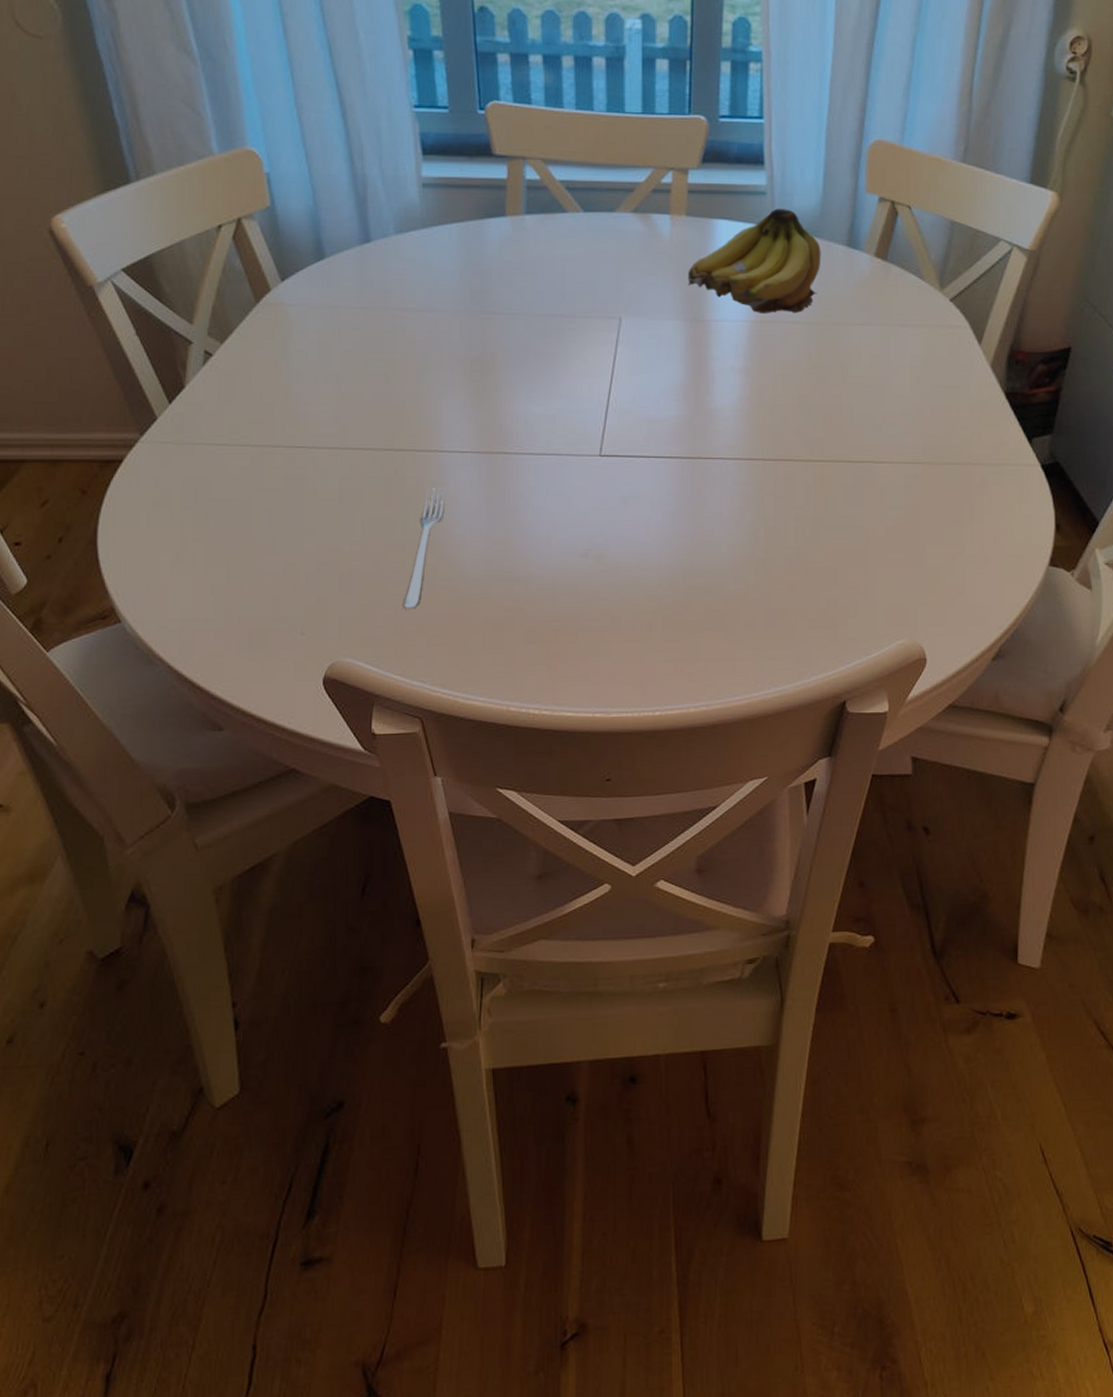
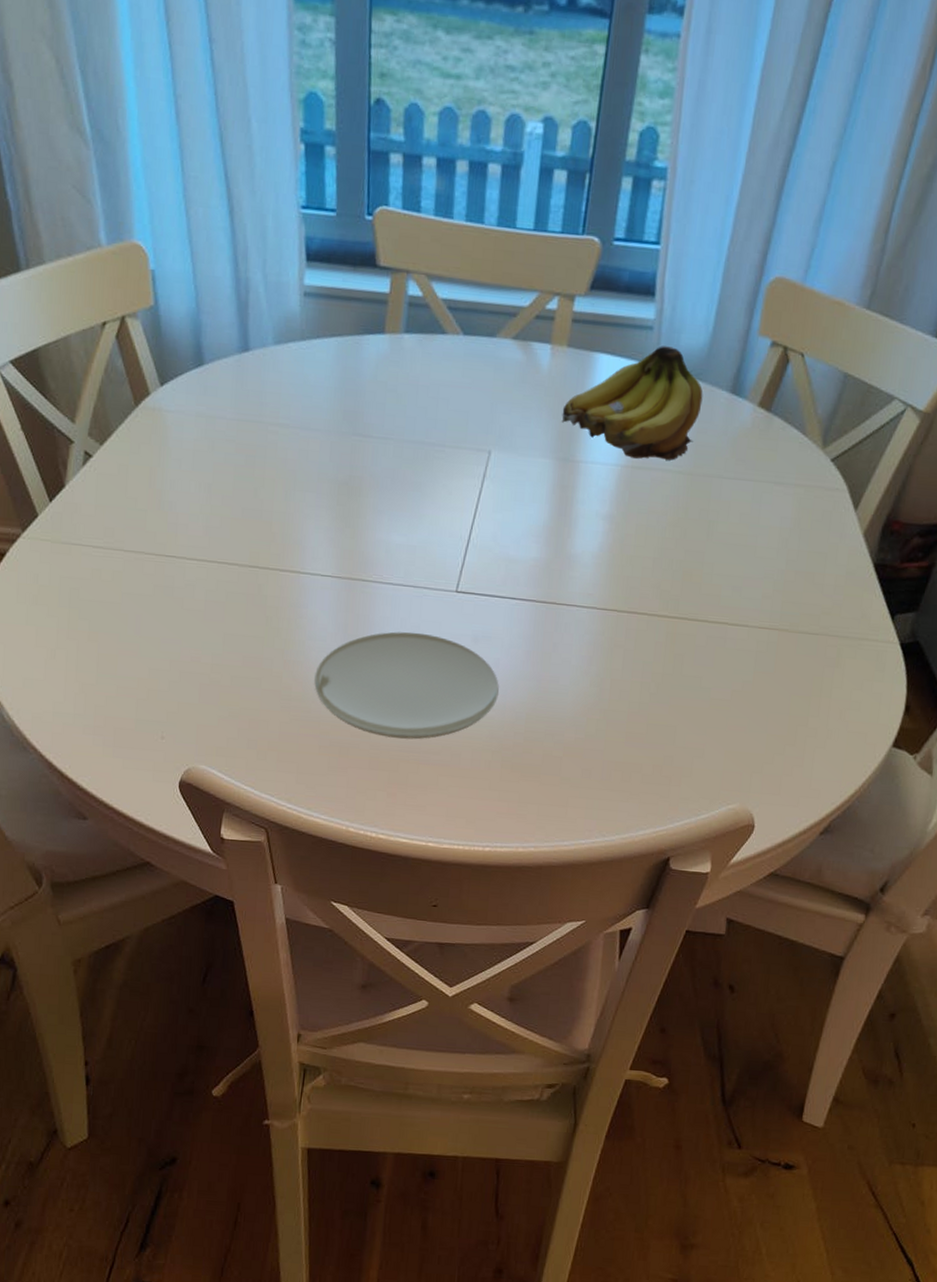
fork: present [402,486,446,609] -> none [256,607,305,725]
plate: none [461,499,653,608] -> present [314,631,499,740]

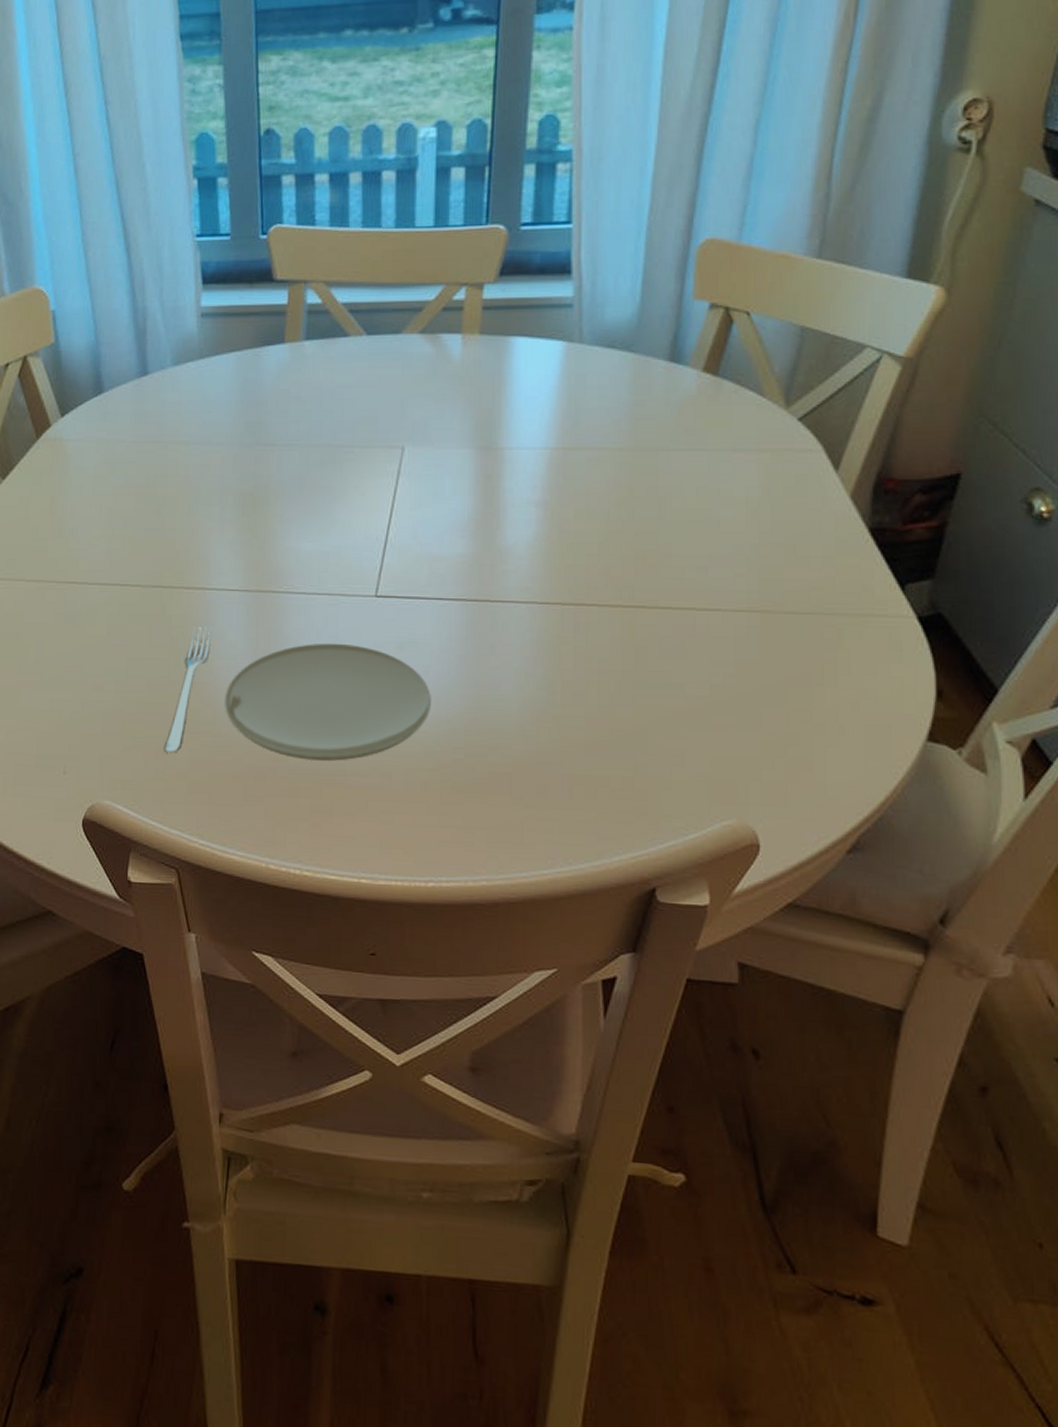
fork: none [256,607,305,725] -> present [164,625,213,753]
fruit: present [561,346,703,461] -> none [479,322,637,439]

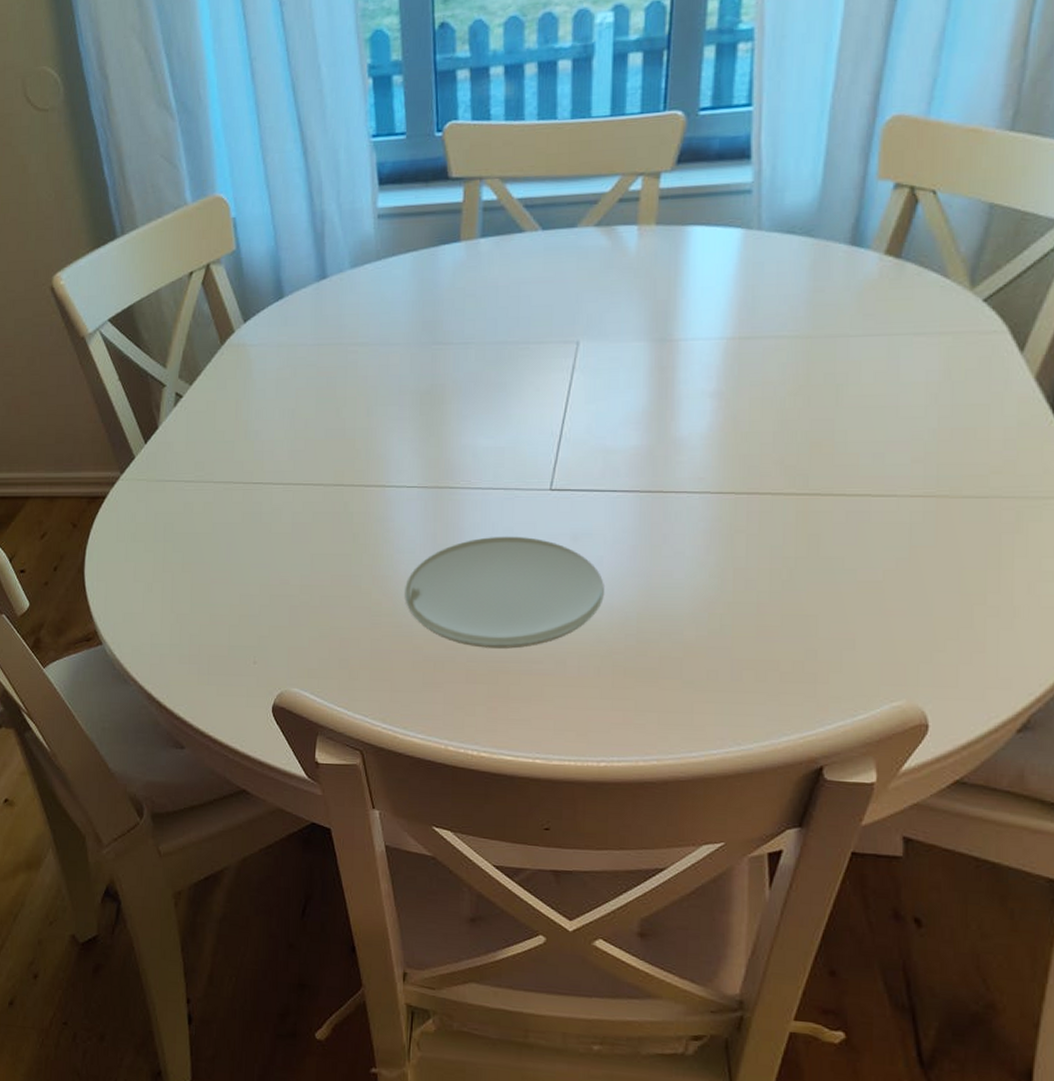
fork: present [164,625,213,753] -> none [347,521,392,643]

